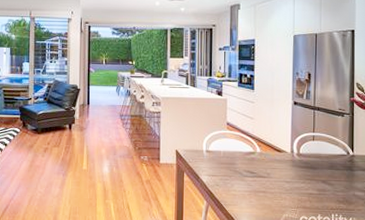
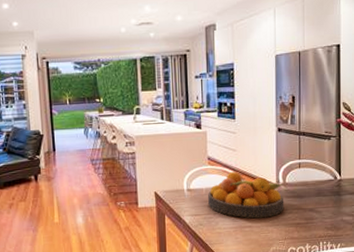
fruit bowl: none [225,138,298,185] -> present [208,172,284,219]

